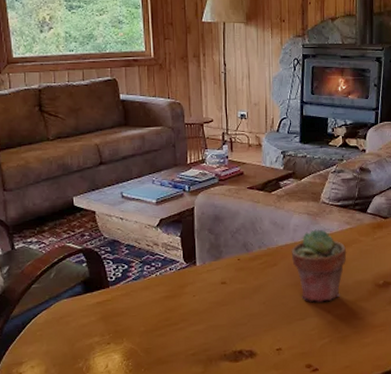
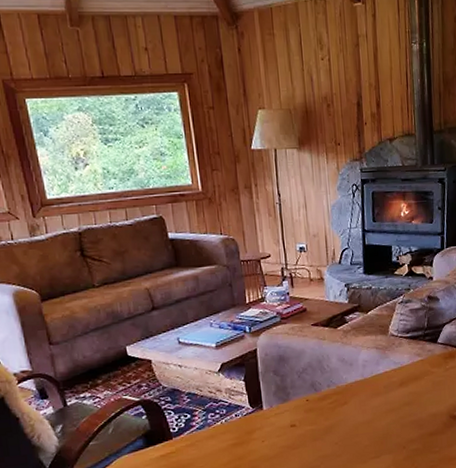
potted succulent: present [291,229,347,303] -> none [361,363,419,439]

